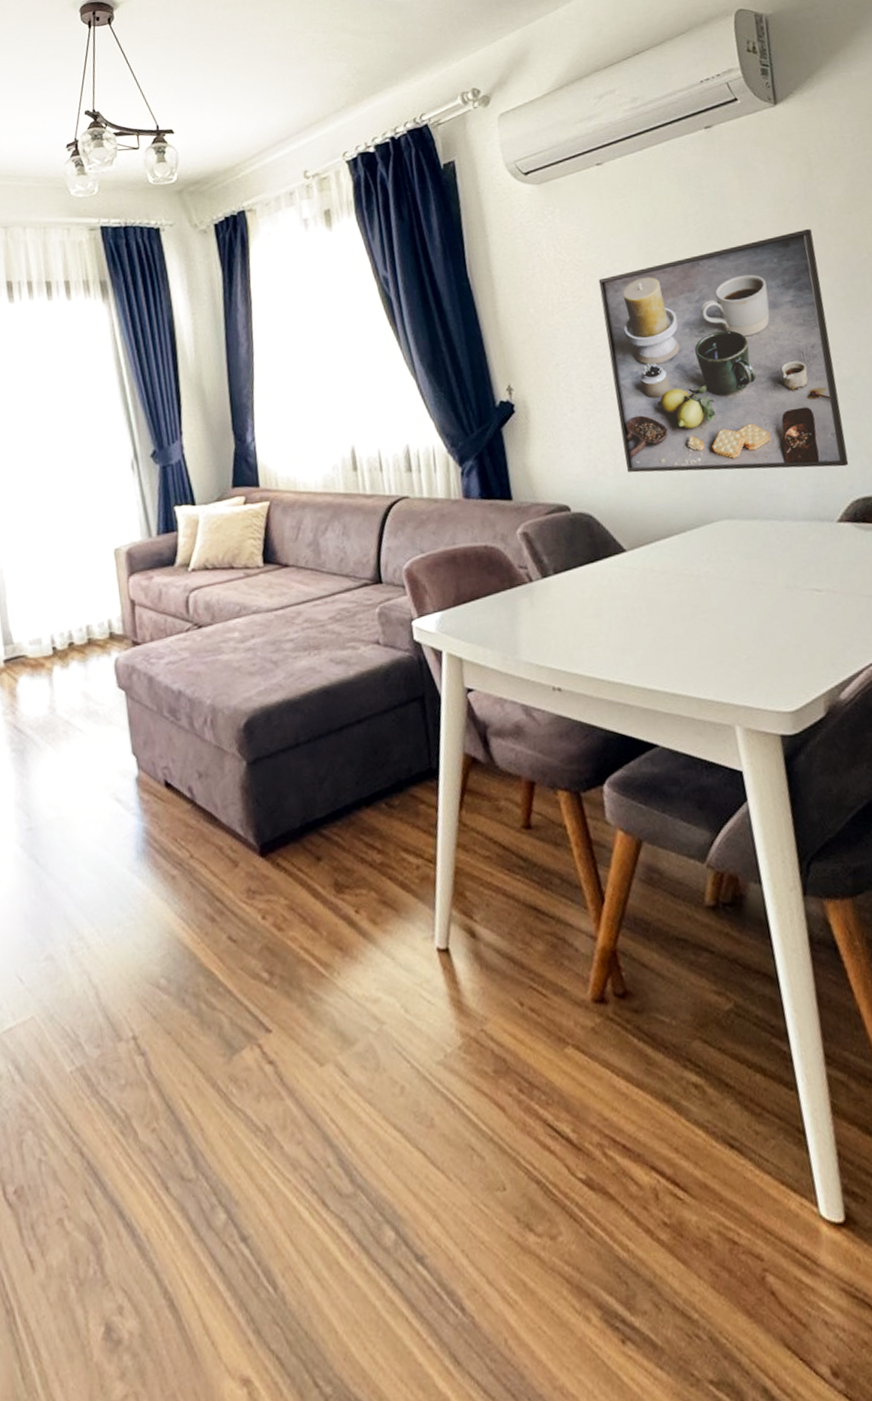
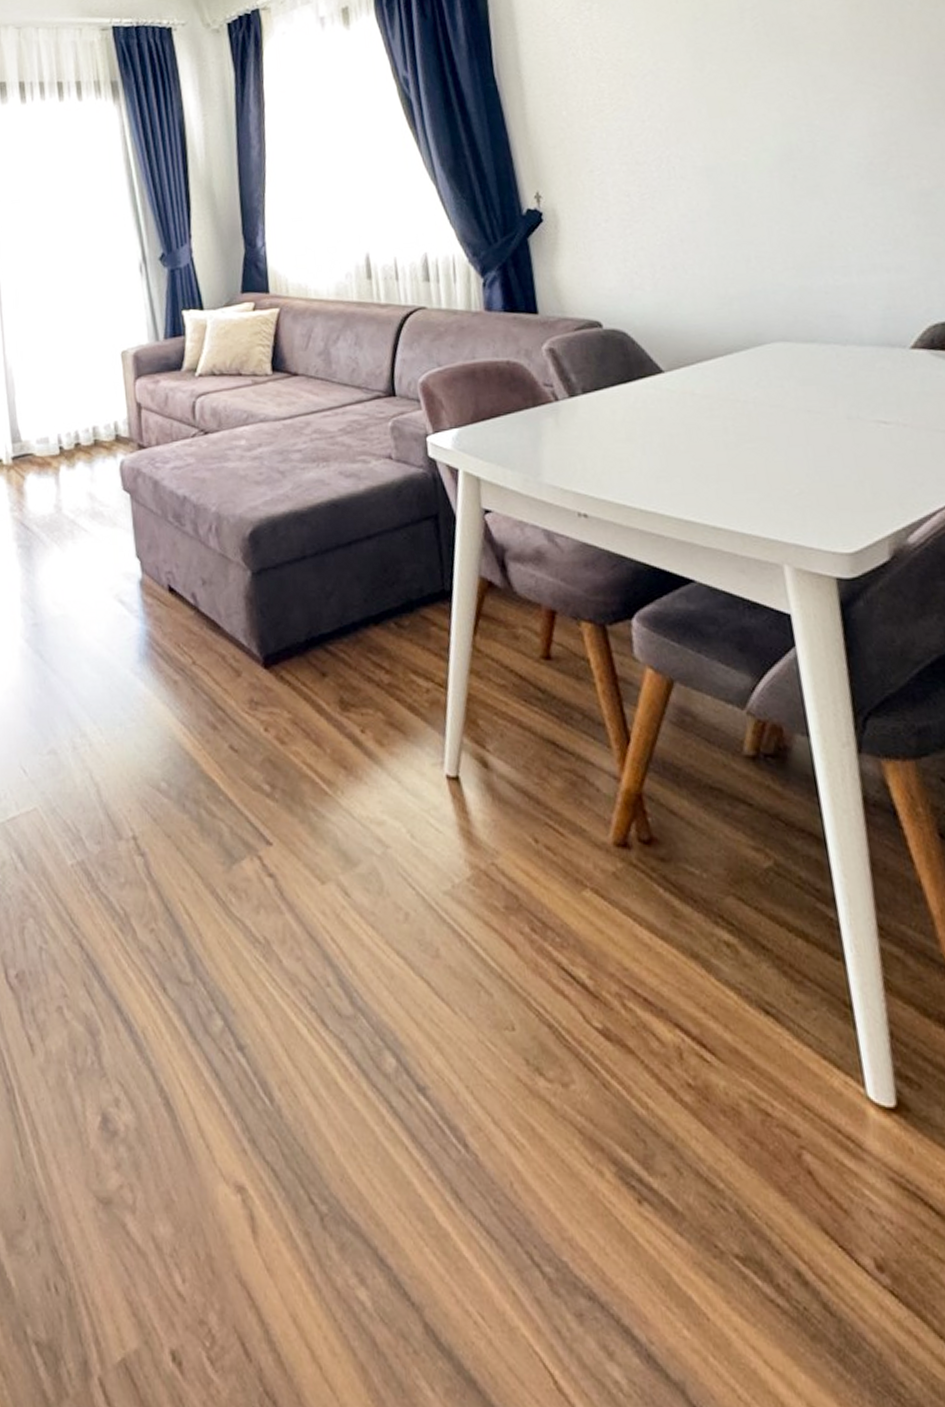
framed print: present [598,229,849,473] -> none [639,24,927,289]

